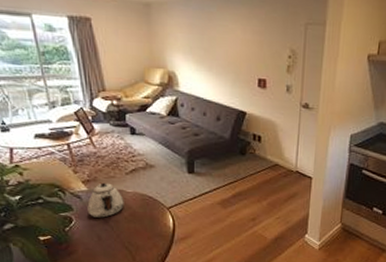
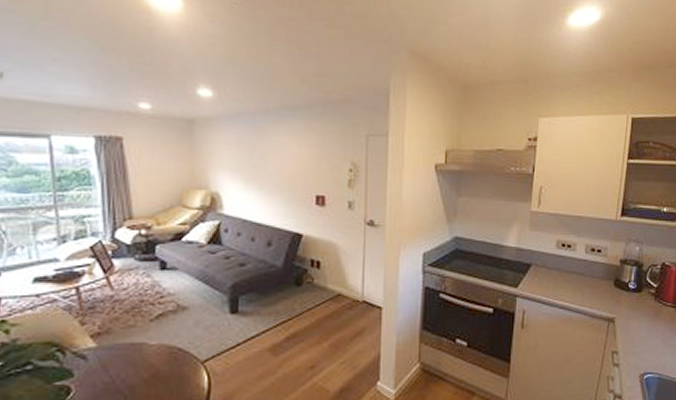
teapot: present [87,182,124,218] -> none [93,334,145,384]

